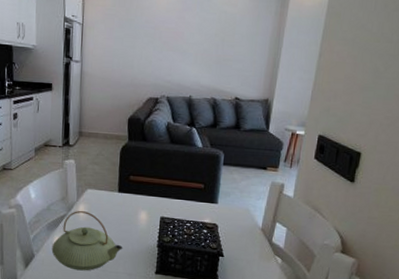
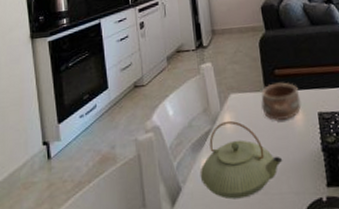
pottery: none [113,186,148,218] -> present [261,82,301,120]

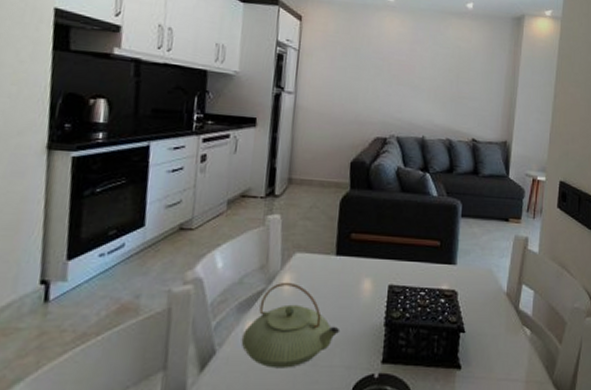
pottery: present [261,82,301,120] -> none [328,247,373,288]

